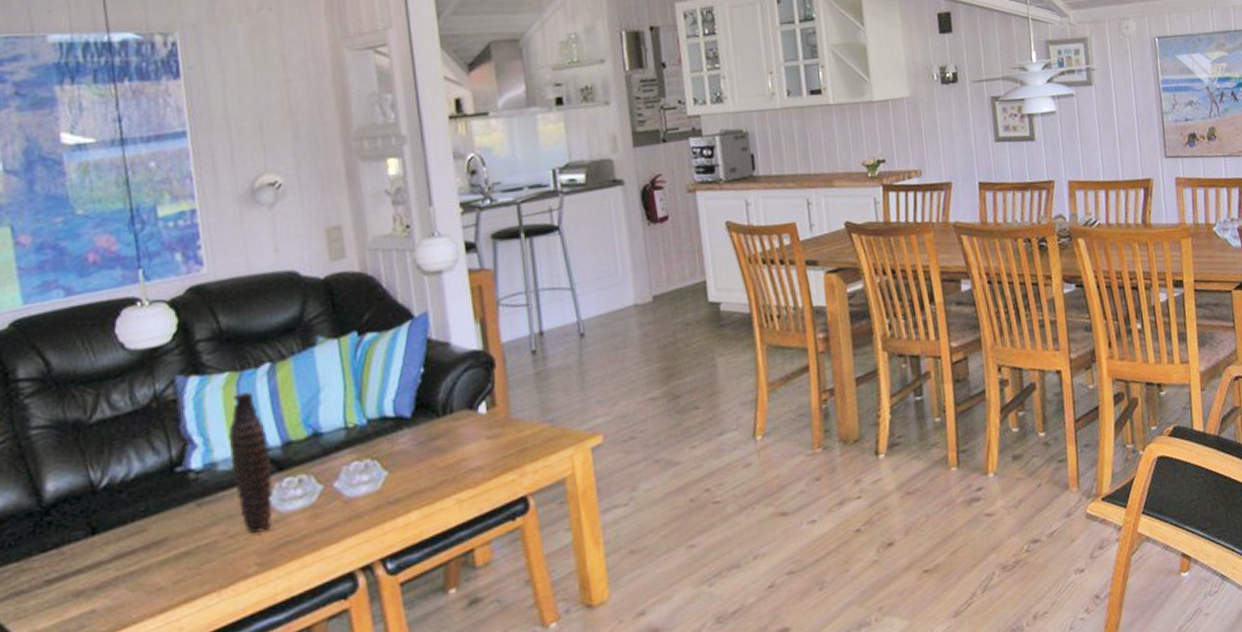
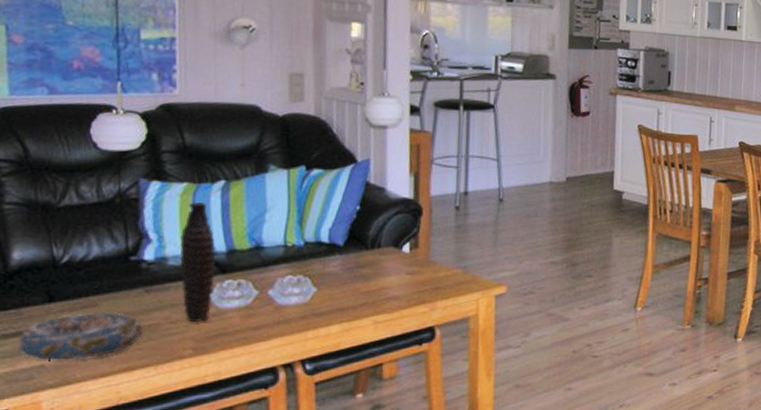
decorative bowl: none [64,535,200,605] -> present [18,312,143,362]

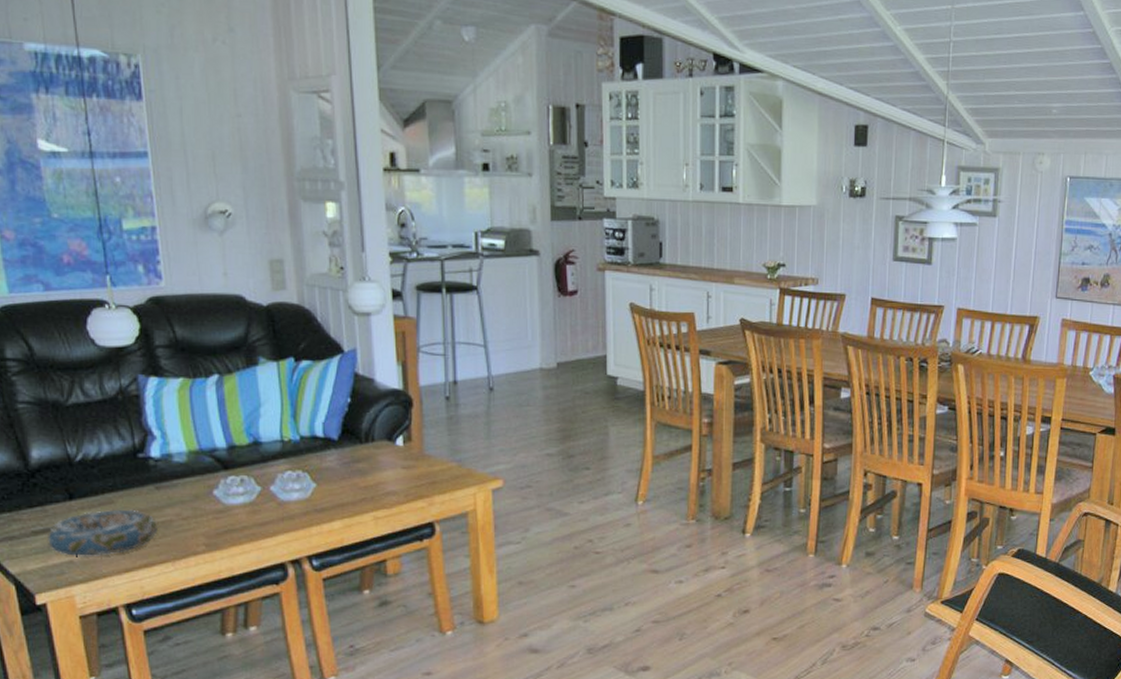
decorative vase: present [179,201,216,322] -> none [182,396,219,518]

